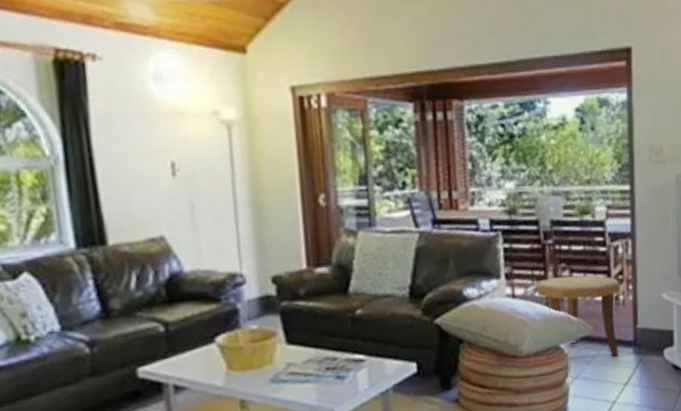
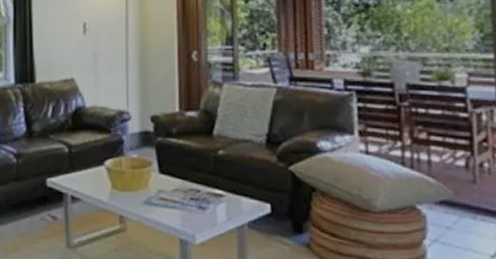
side table: present [537,275,620,357] -> none [392,138,485,226]

